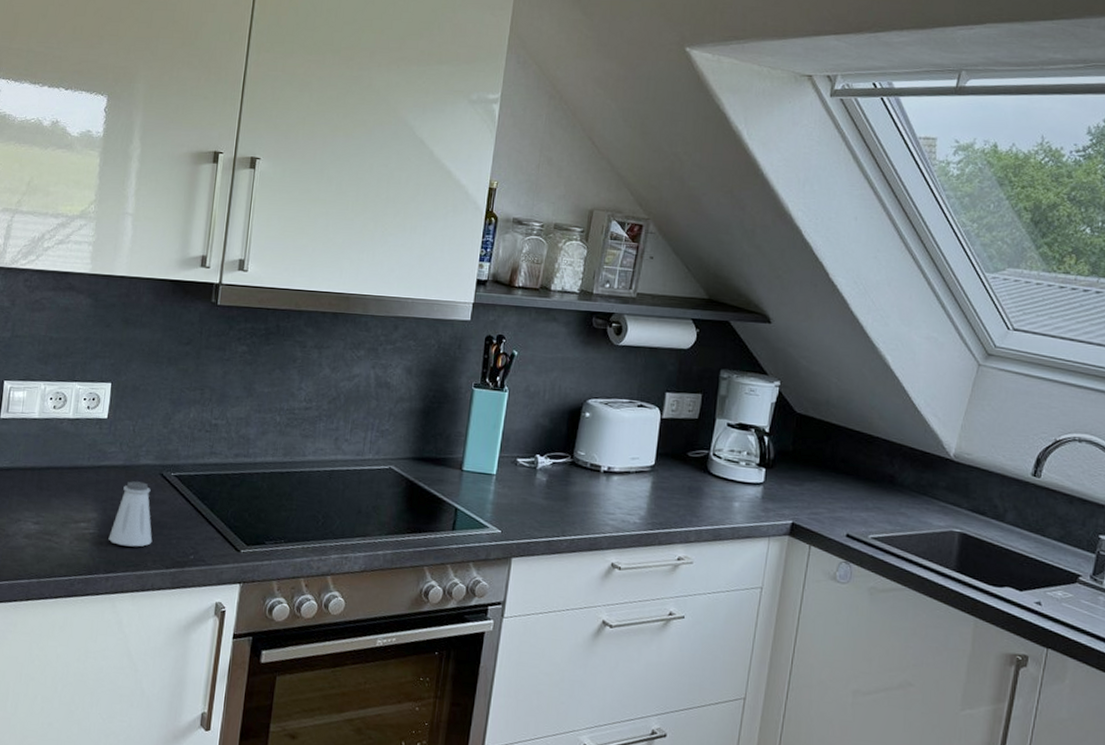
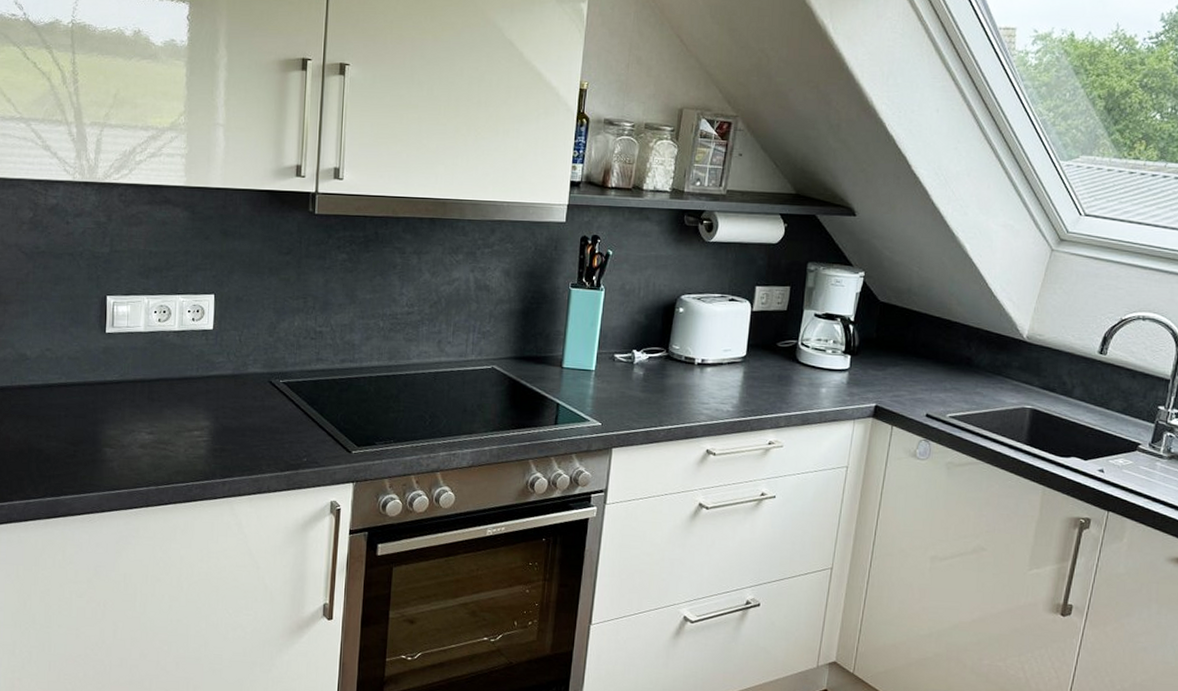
saltshaker: present [108,481,153,547] -> none [222,389,266,452]

